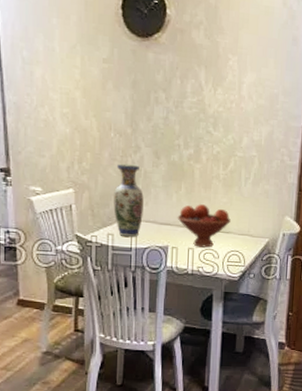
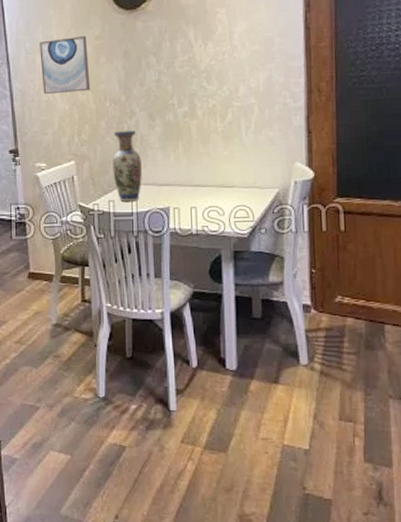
wall art: none [39,52,95,117] -> present [39,35,91,95]
fruit bowl: present [177,204,231,248] -> none [176,160,234,205]

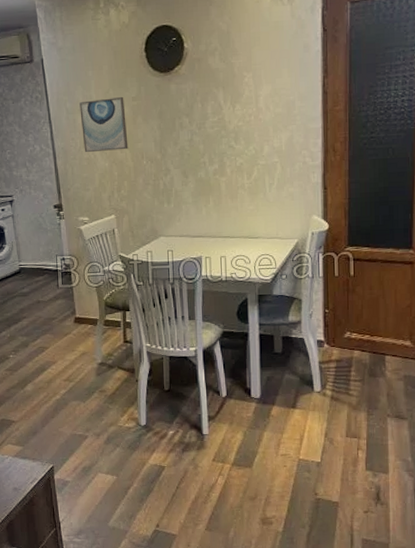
vase: present [112,129,142,202] -> none [150,186,177,252]

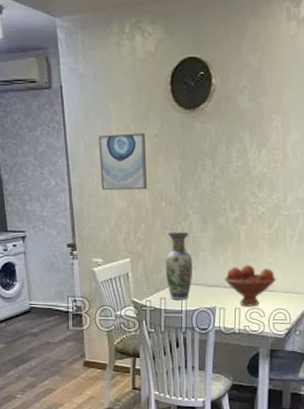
vase: none [150,186,177,252] -> present [165,231,193,300]
fruit bowl: none [208,214,259,255] -> present [224,265,276,307]

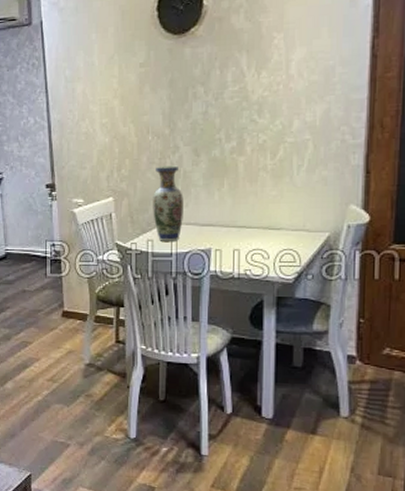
wall art: present [99,132,148,191] -> none [80,62,132,127]
fruit bowl: present [224,265,276,307] -> none [220,200,282,248]

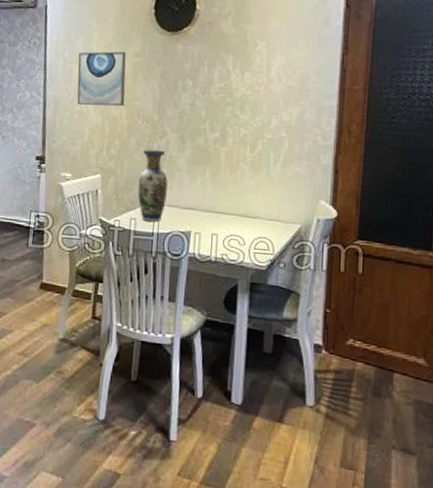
wall art: none [80,62,132,127] -> present [77,51,126,107]

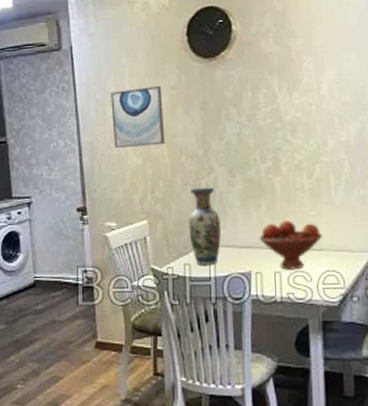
fruit bowl: none [201,188,258,234] -> present [259,221,322,270]

